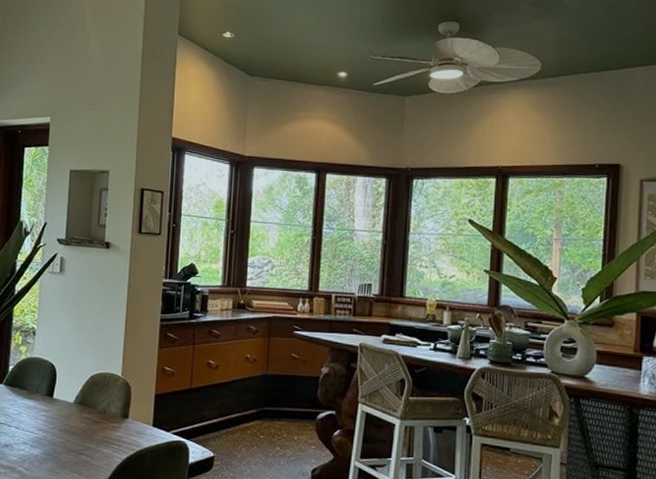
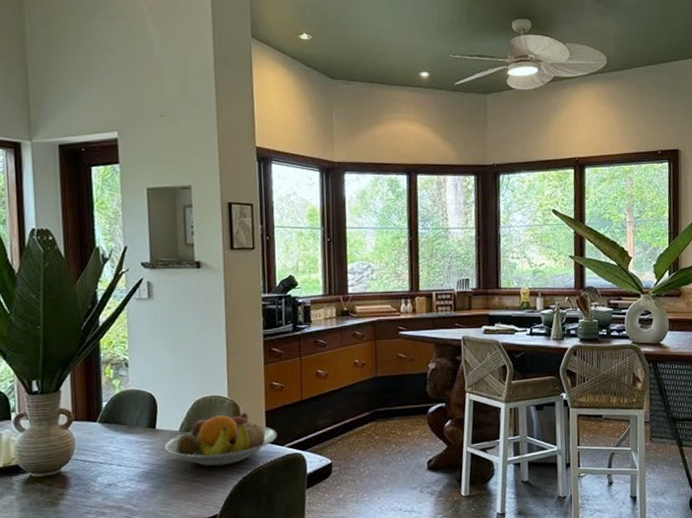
fruit bowl: none [59,390,164,443] -> present [165,412,277,467]

